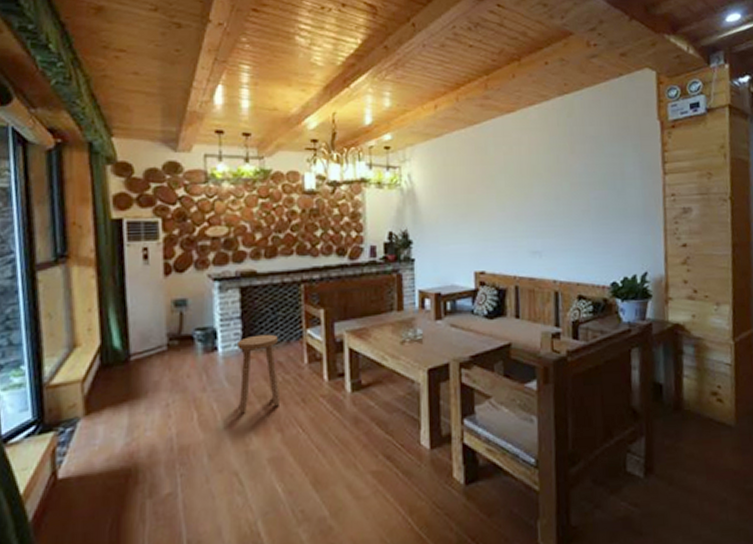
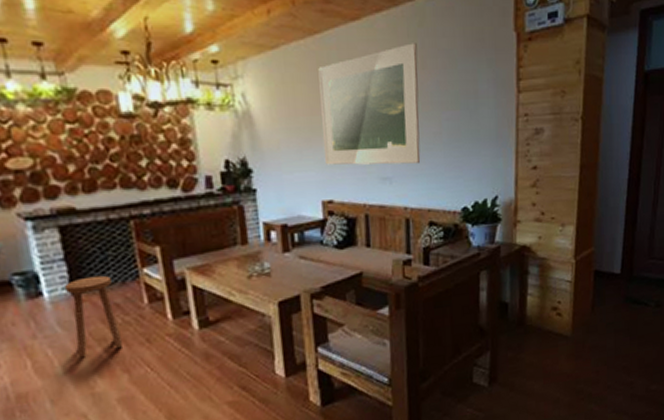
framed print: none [476,131,570,239] -> present [318,43,421,165]

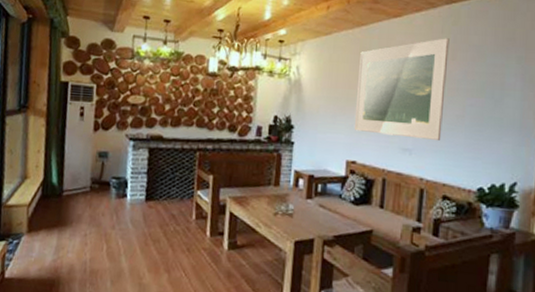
stool: present [65,275,123,358] -> none [137,189,174,252]

